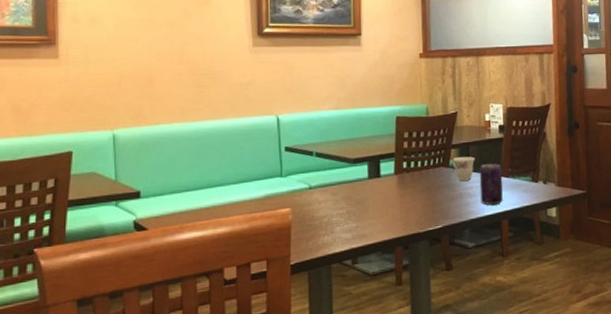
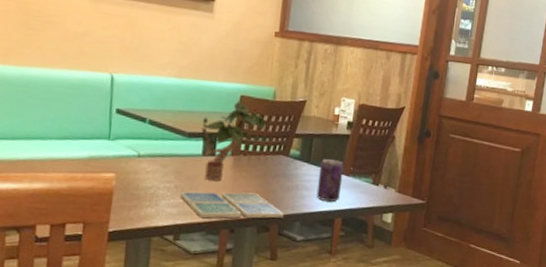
drink coaster: none [352,207,453,239] -> present [179,192,284,219]
potted plant: none [364,122,423,202] -> present [201,100,266,181]
teacup: present [453,157,476,182] -> none [293,147,318,174]

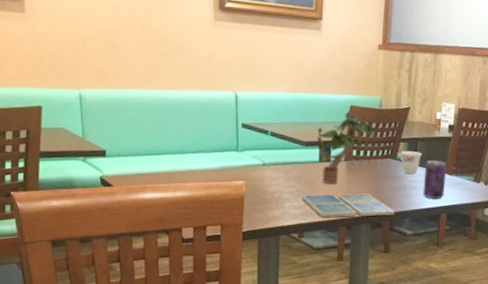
teacup: none [293,147,318,174] -> present [401,151,423,175]

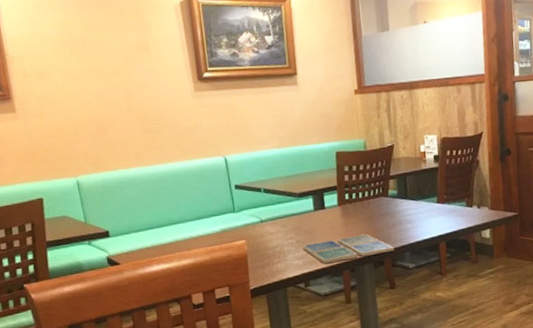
potted plant: present [317,110,374,184] -> none [308,157,363,231]
teacup: present [401,151,423,175] -> none [392,186,413,210]
beverage can: present [423,160,447,199] -> none [417,191,440,230]

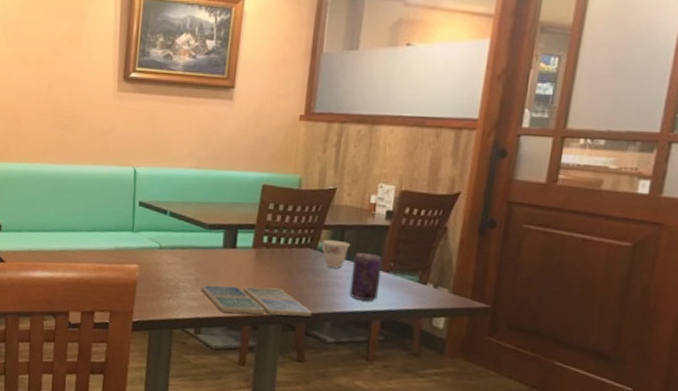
teacup: none [392,186,413,210] -> present [322,240,351,269]
beverage can: none [417,191,440,230] -> present [349,253,383,301]

